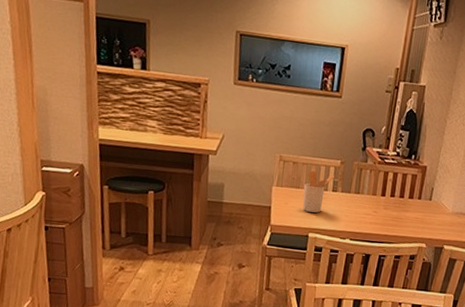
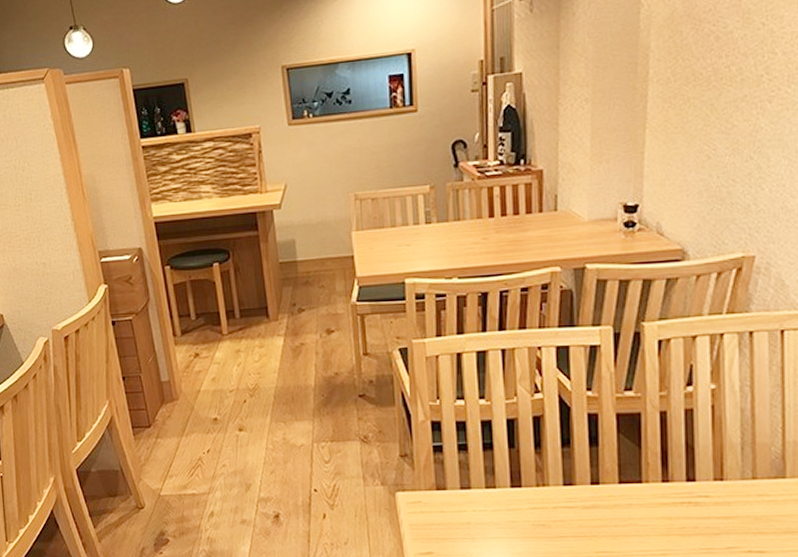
utensil holder: present [303,170,334,213] -> none [388,203,425,254]

